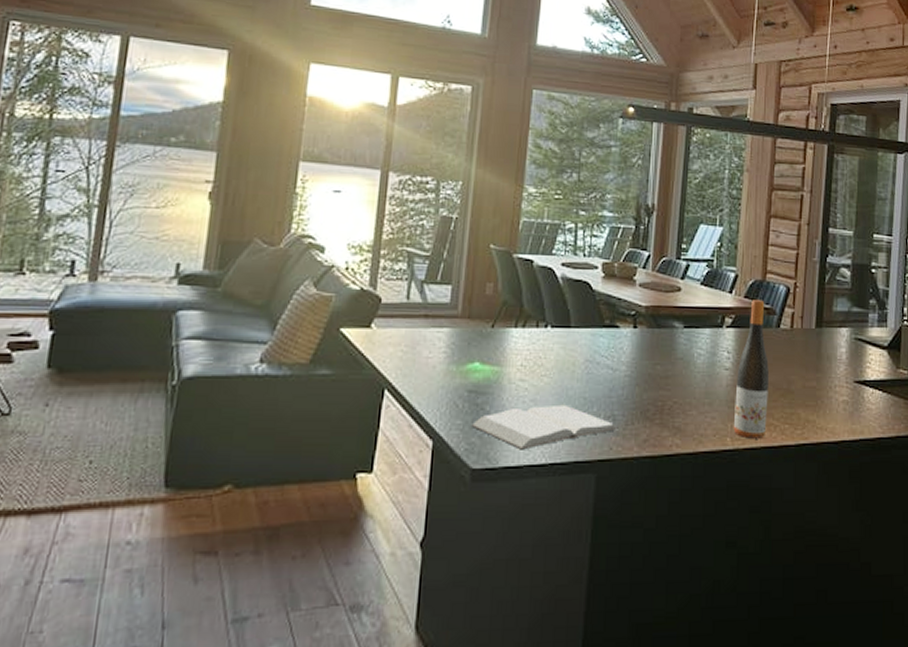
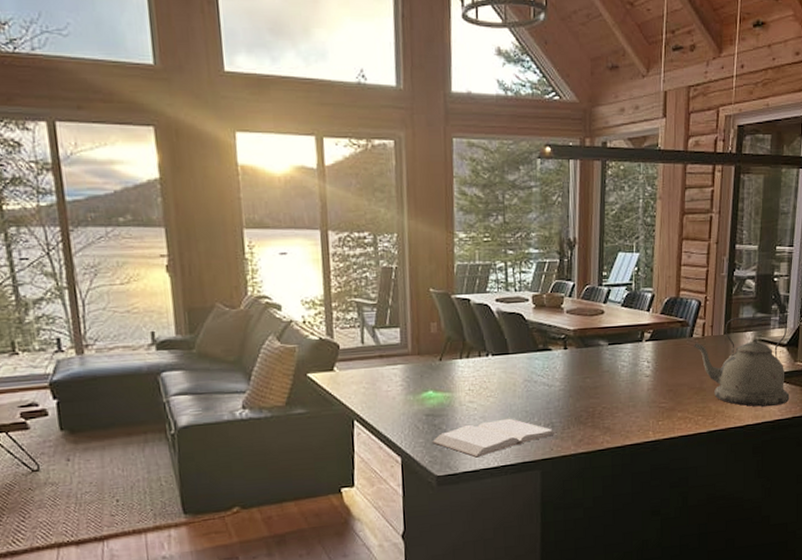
wine bottle: present [733,300,769,439] -> none [654,315,684,431]
kettle: none [781,310,892,419] -> present [694,317,790,407]

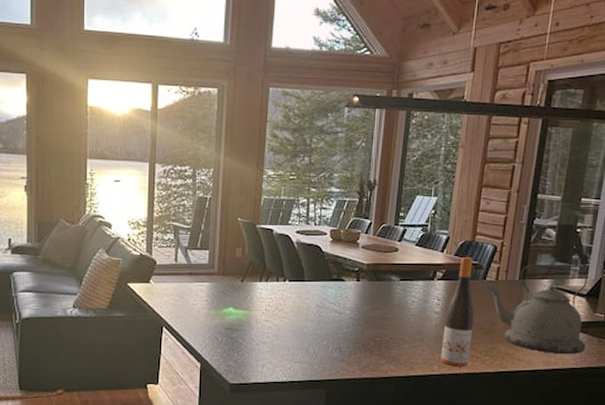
book: present [431,418,557,458] -> none [228,339,344,371]
wine bottle: none [654,315,684,431] -> present [440,257,474,367]

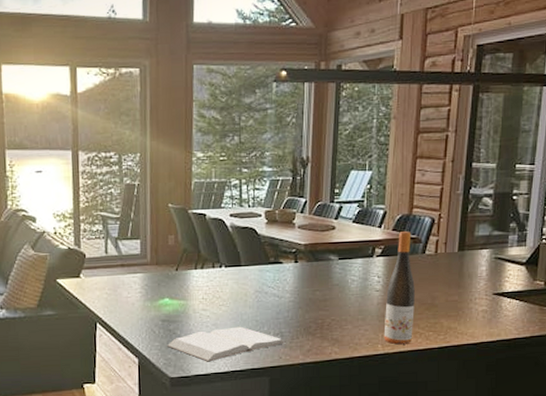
book: none [228,339,344,371] -> present [166,326,286,362]
kettle: present [486,264,588,354] -> none [426,235,528,325]

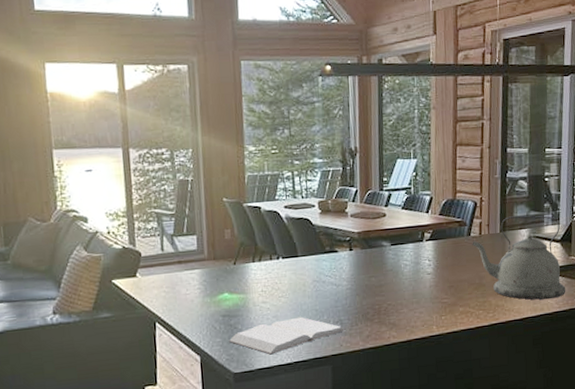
wine bottle: present [383,231,415,345] -> none [437,215,465,325]
kettle: none [426,235,528,325] -> present [472,215,566,300]

